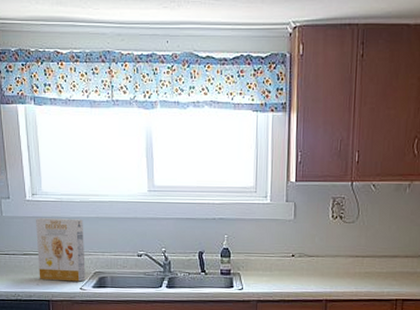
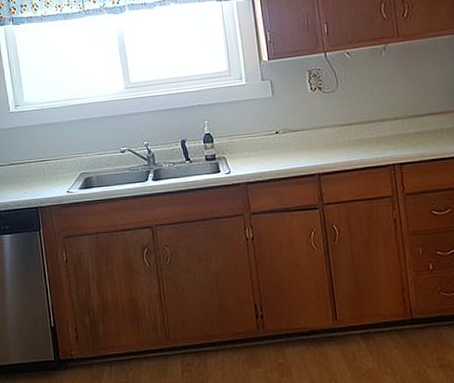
cereal box: present [36,218,85,282] -> none [20,123,72,187]

